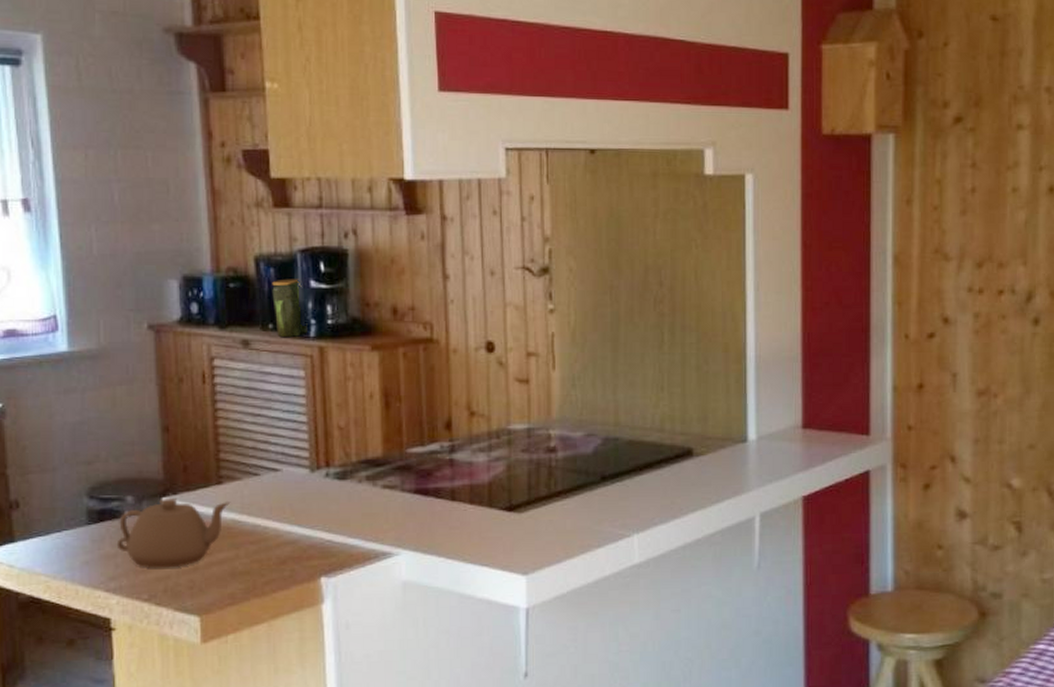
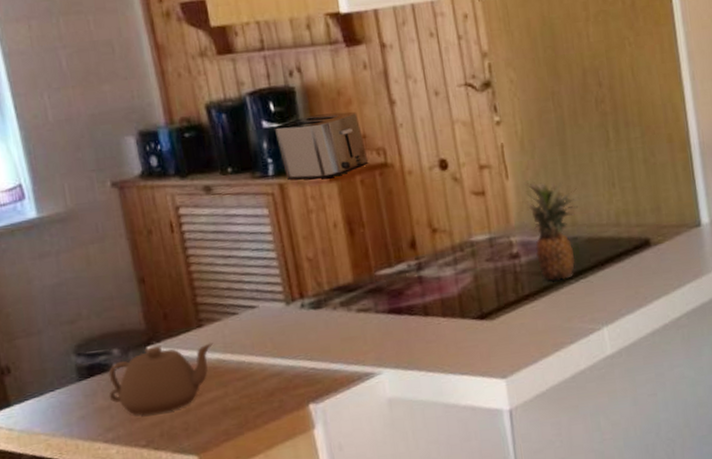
jar: present [272,279,308,338] -> none [225,121,266,180]
toaster: none [321,281,414,347] -> present [274,111,369,181]
fruit: none [569,375,628,480] -> present [524,181,582,281]

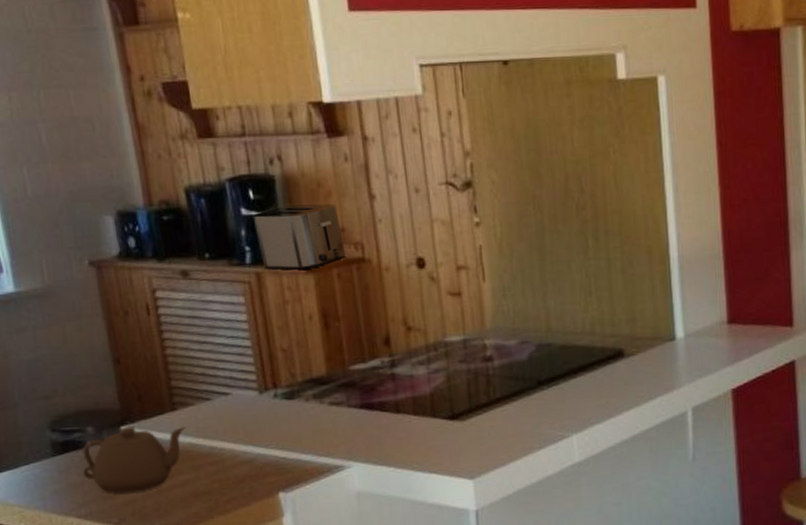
fruit: present [524,181,582,281] -> none [500,285,558,386]

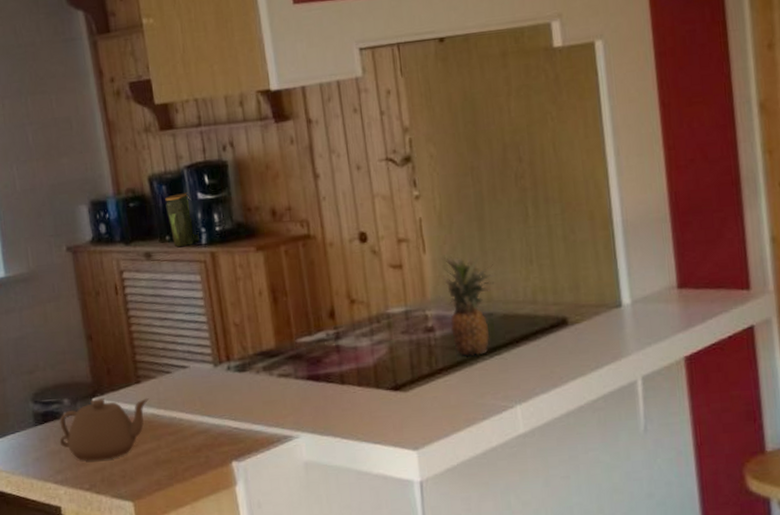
jar: none [204,207,243,267] -> present [165,193,200,248]
toaster: present [252,203,347,271] -> none [207,184,293,250]
fruit: none [500,285,558,386] -> present [440,256,498,356]

